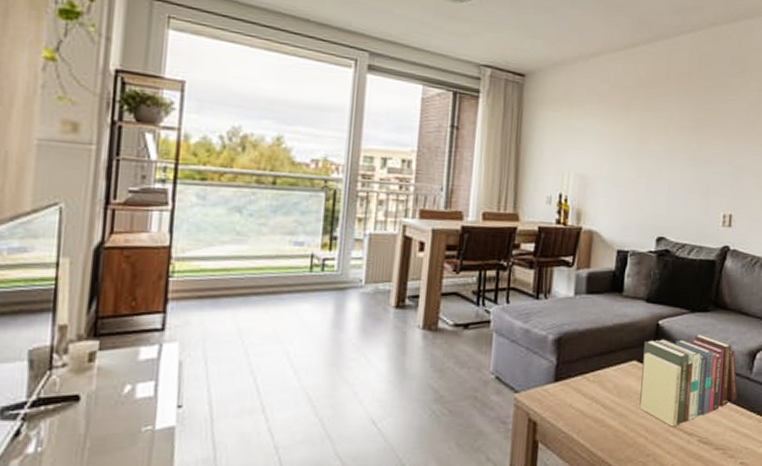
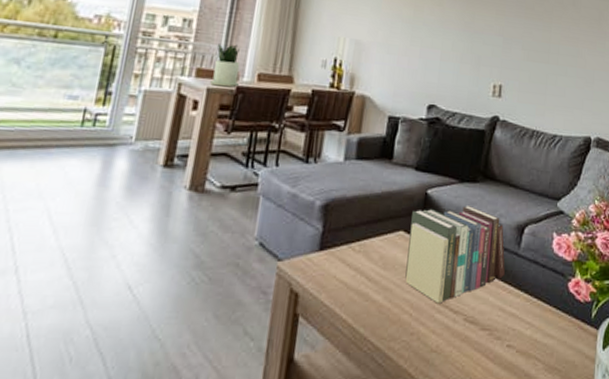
planter: none [435,184,465,228] -> present [210,44,241,88]

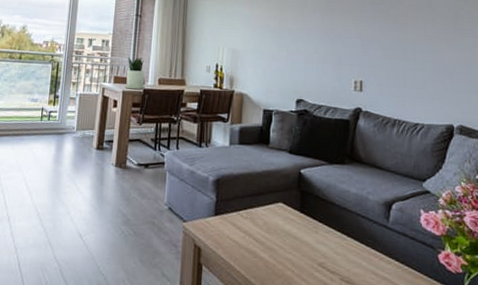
books: present [405,206,505,304] -> none [286,184,376,264]

